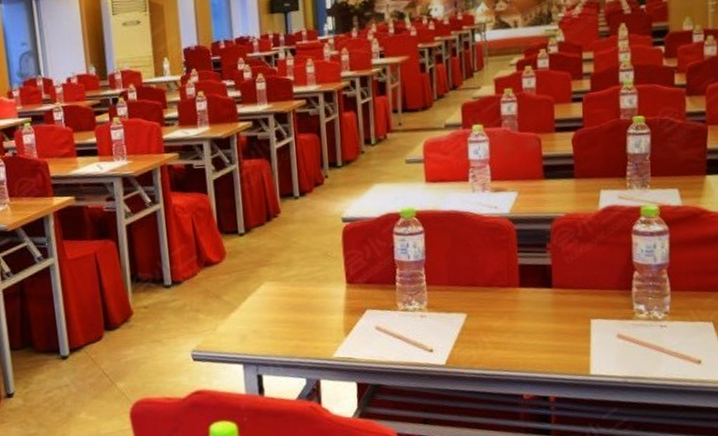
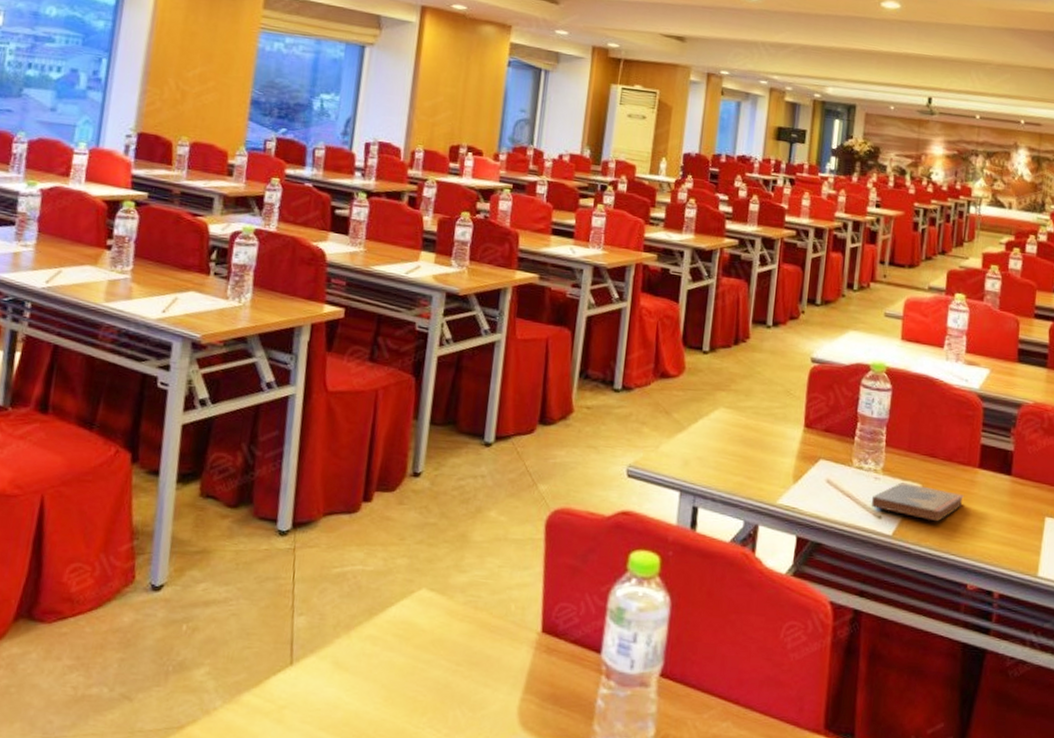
hardcover book: none [422,314,510,345] -> present [872,481,965,522]

